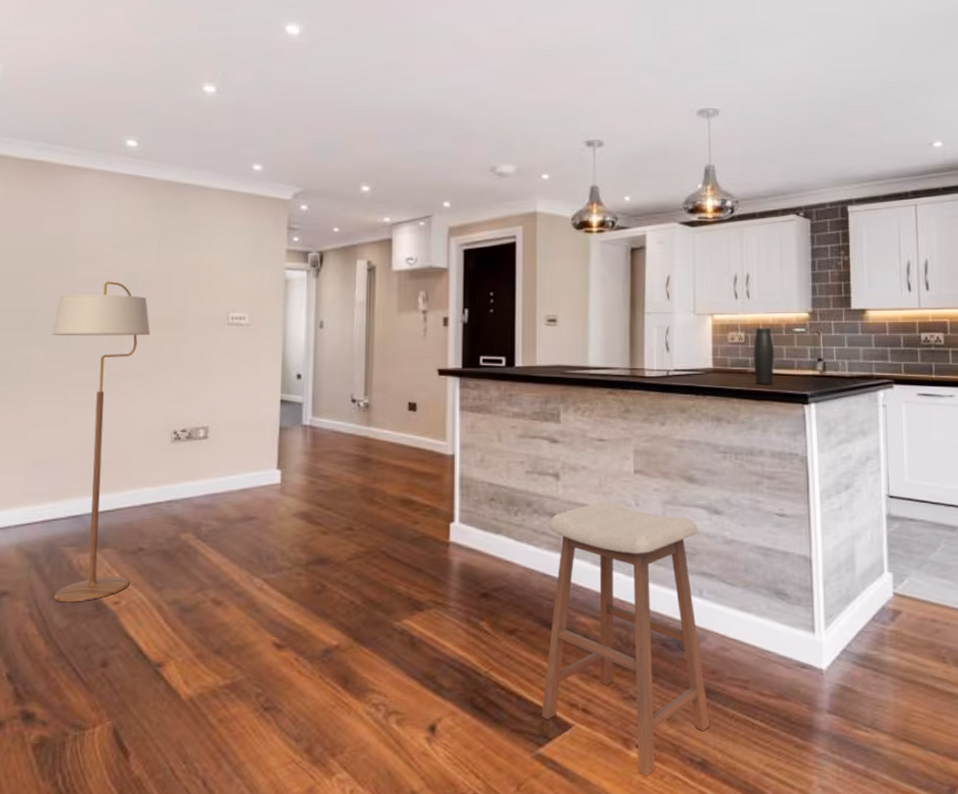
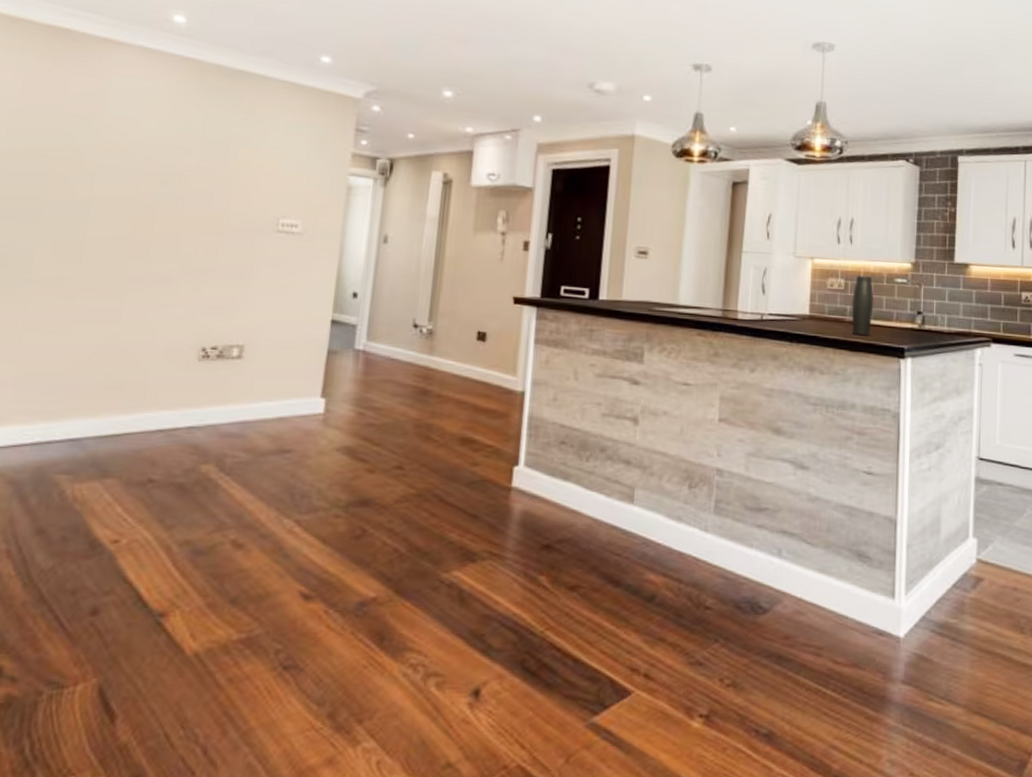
floor lamp: present [52,281,150,603] -> none [38,172,184,540]
bar stool: present [541,501,711,777] -> none [598,450,782,750]

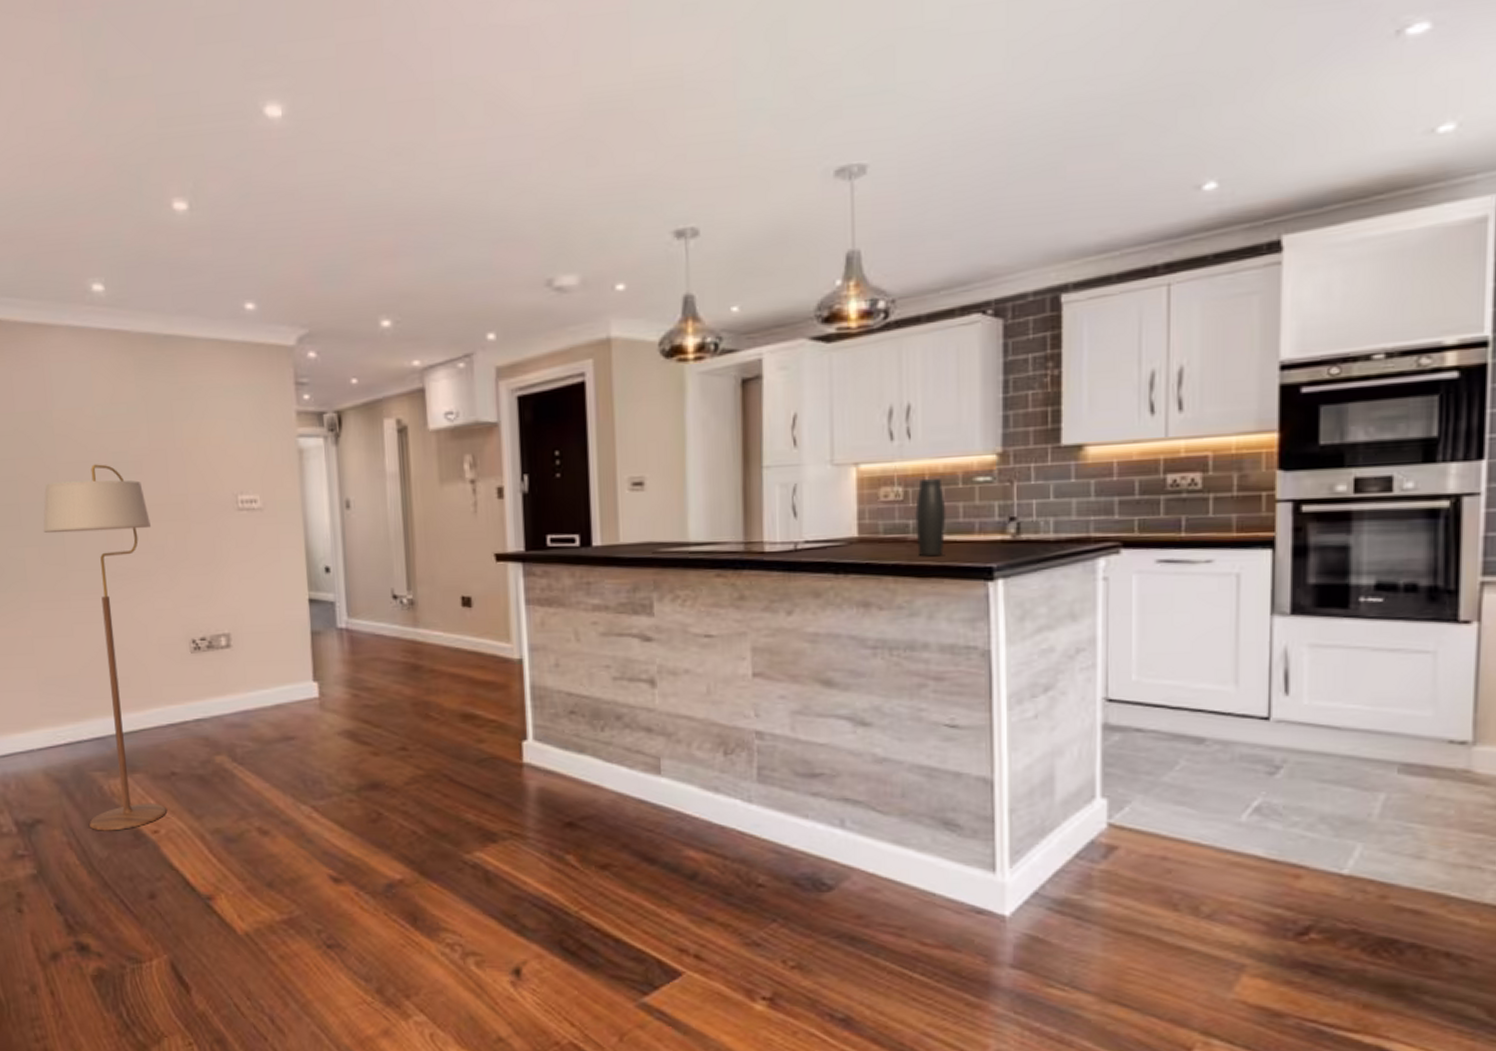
floor lamp: none [38,172,184,540] -> present [43,464,167,831]

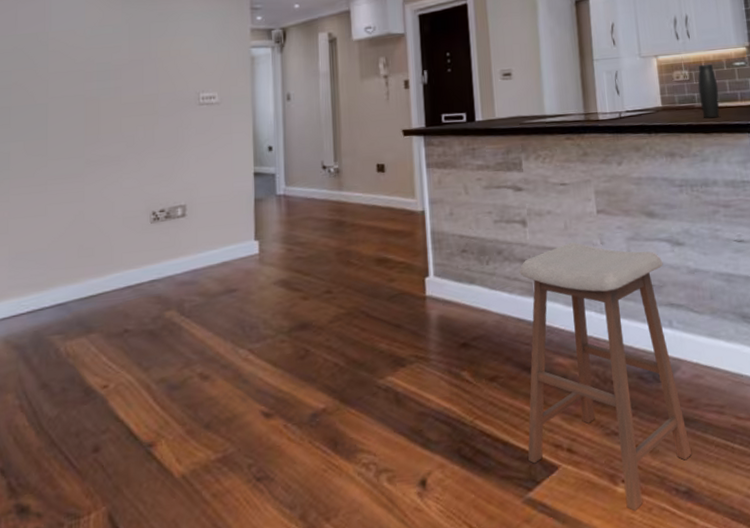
floor lamp: present [43,464,167,831] -> none [29,73,124,392]
bar stool: none [643,712,856,1033] -> present [519,242,692,511]

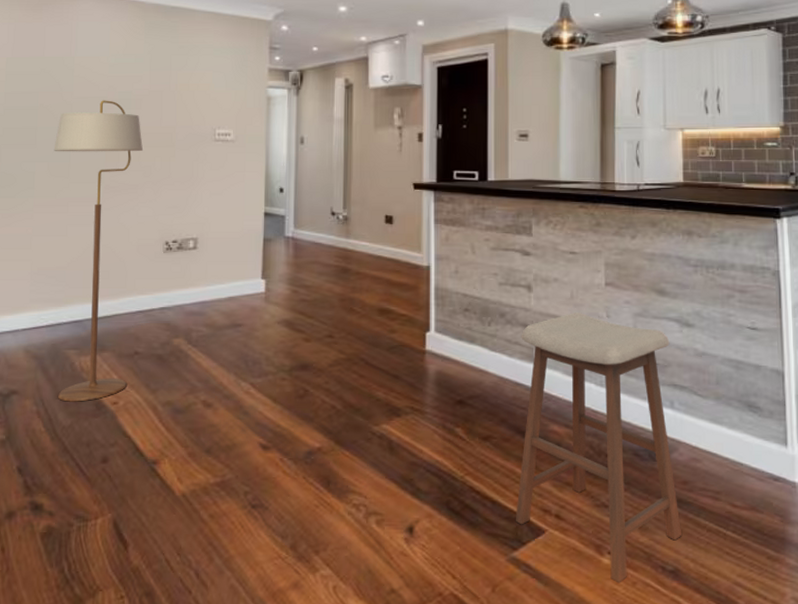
floor lamp: none [29,73,124,392] -> present [53,100,143,402]
vase: present [697,64,720,118] -> none [723,141,746,199]

